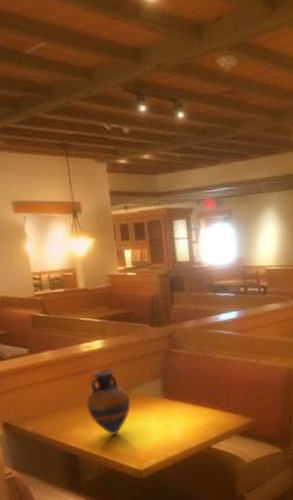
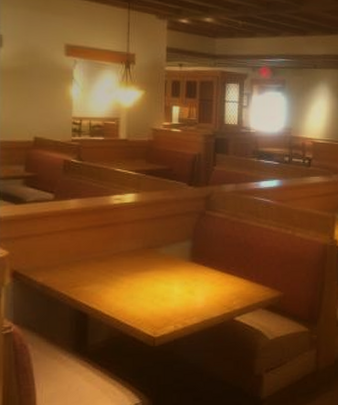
vase: present [86,368,131,435] -> none [106,223,156,296]

